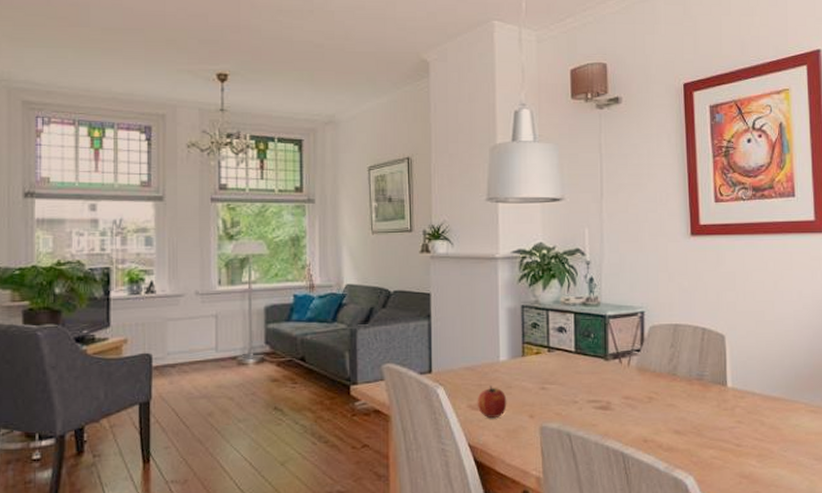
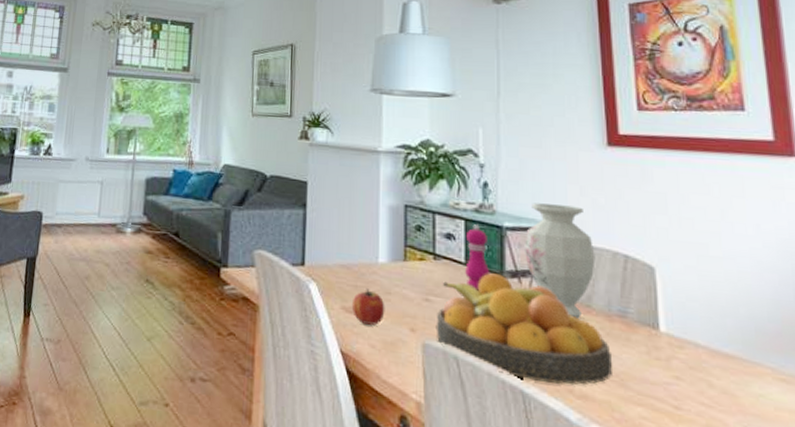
fruit bowl: none [551,357,692,443] -> present [436,273,613,385]
pepper mill: none [575,316,596,374] -> present [465,224,490,291]
vase: none [624,291,680,386] -> present [525,203,596,319]

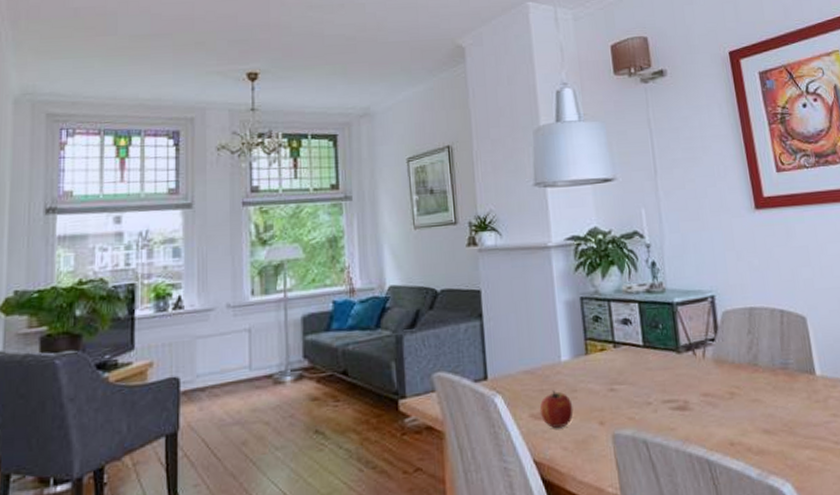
fruit bowl: present [436,273,613,385] -> none [623,350,782,448]
pepper mill: present [465,224,490,291] -> none [641,305,667,371]
vase: present [525,203,596,319] -> none [694,271,757,379]

